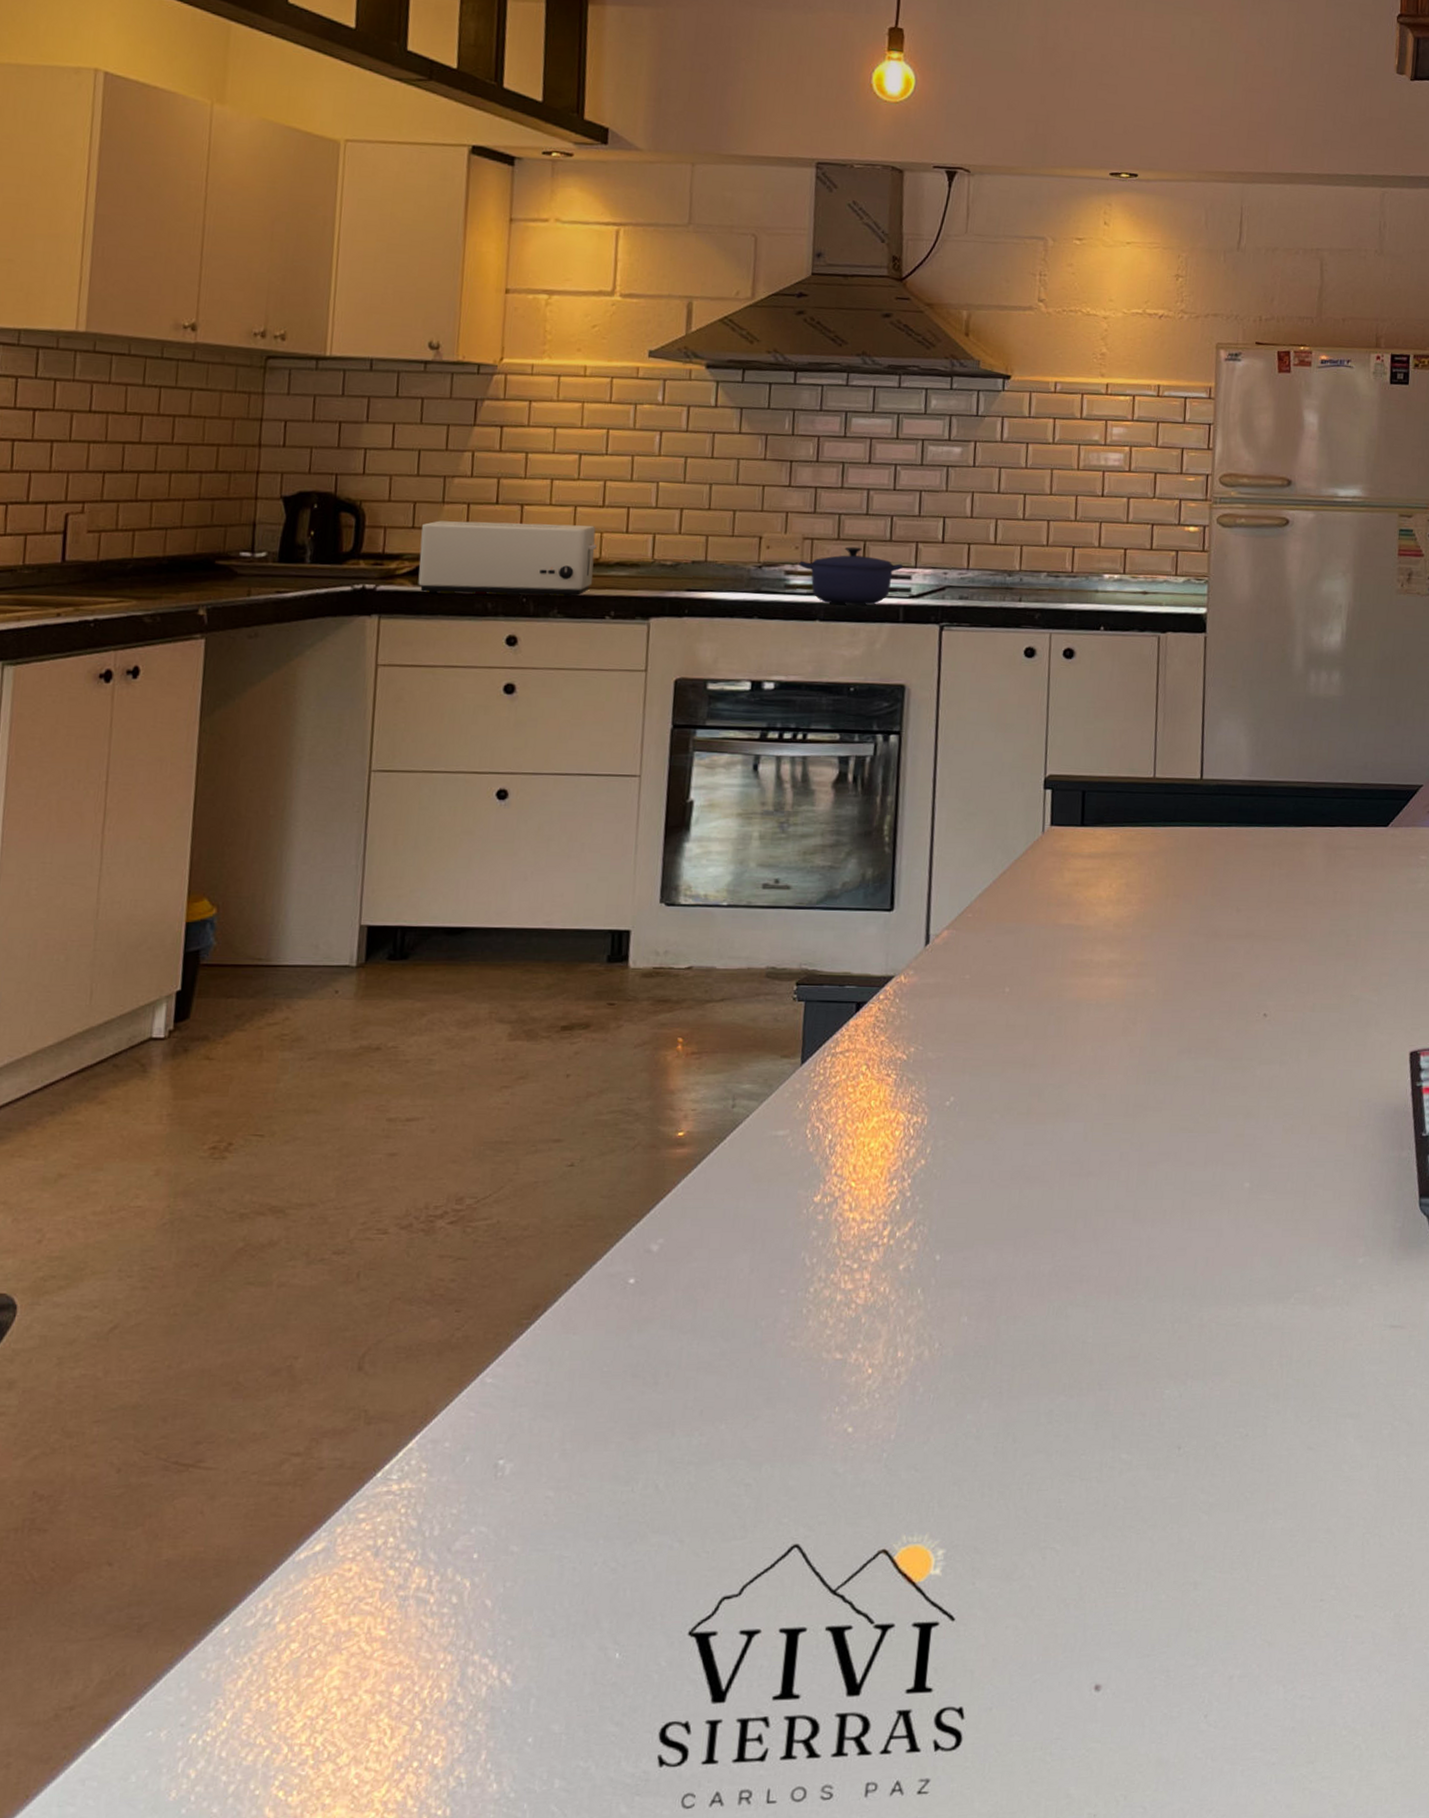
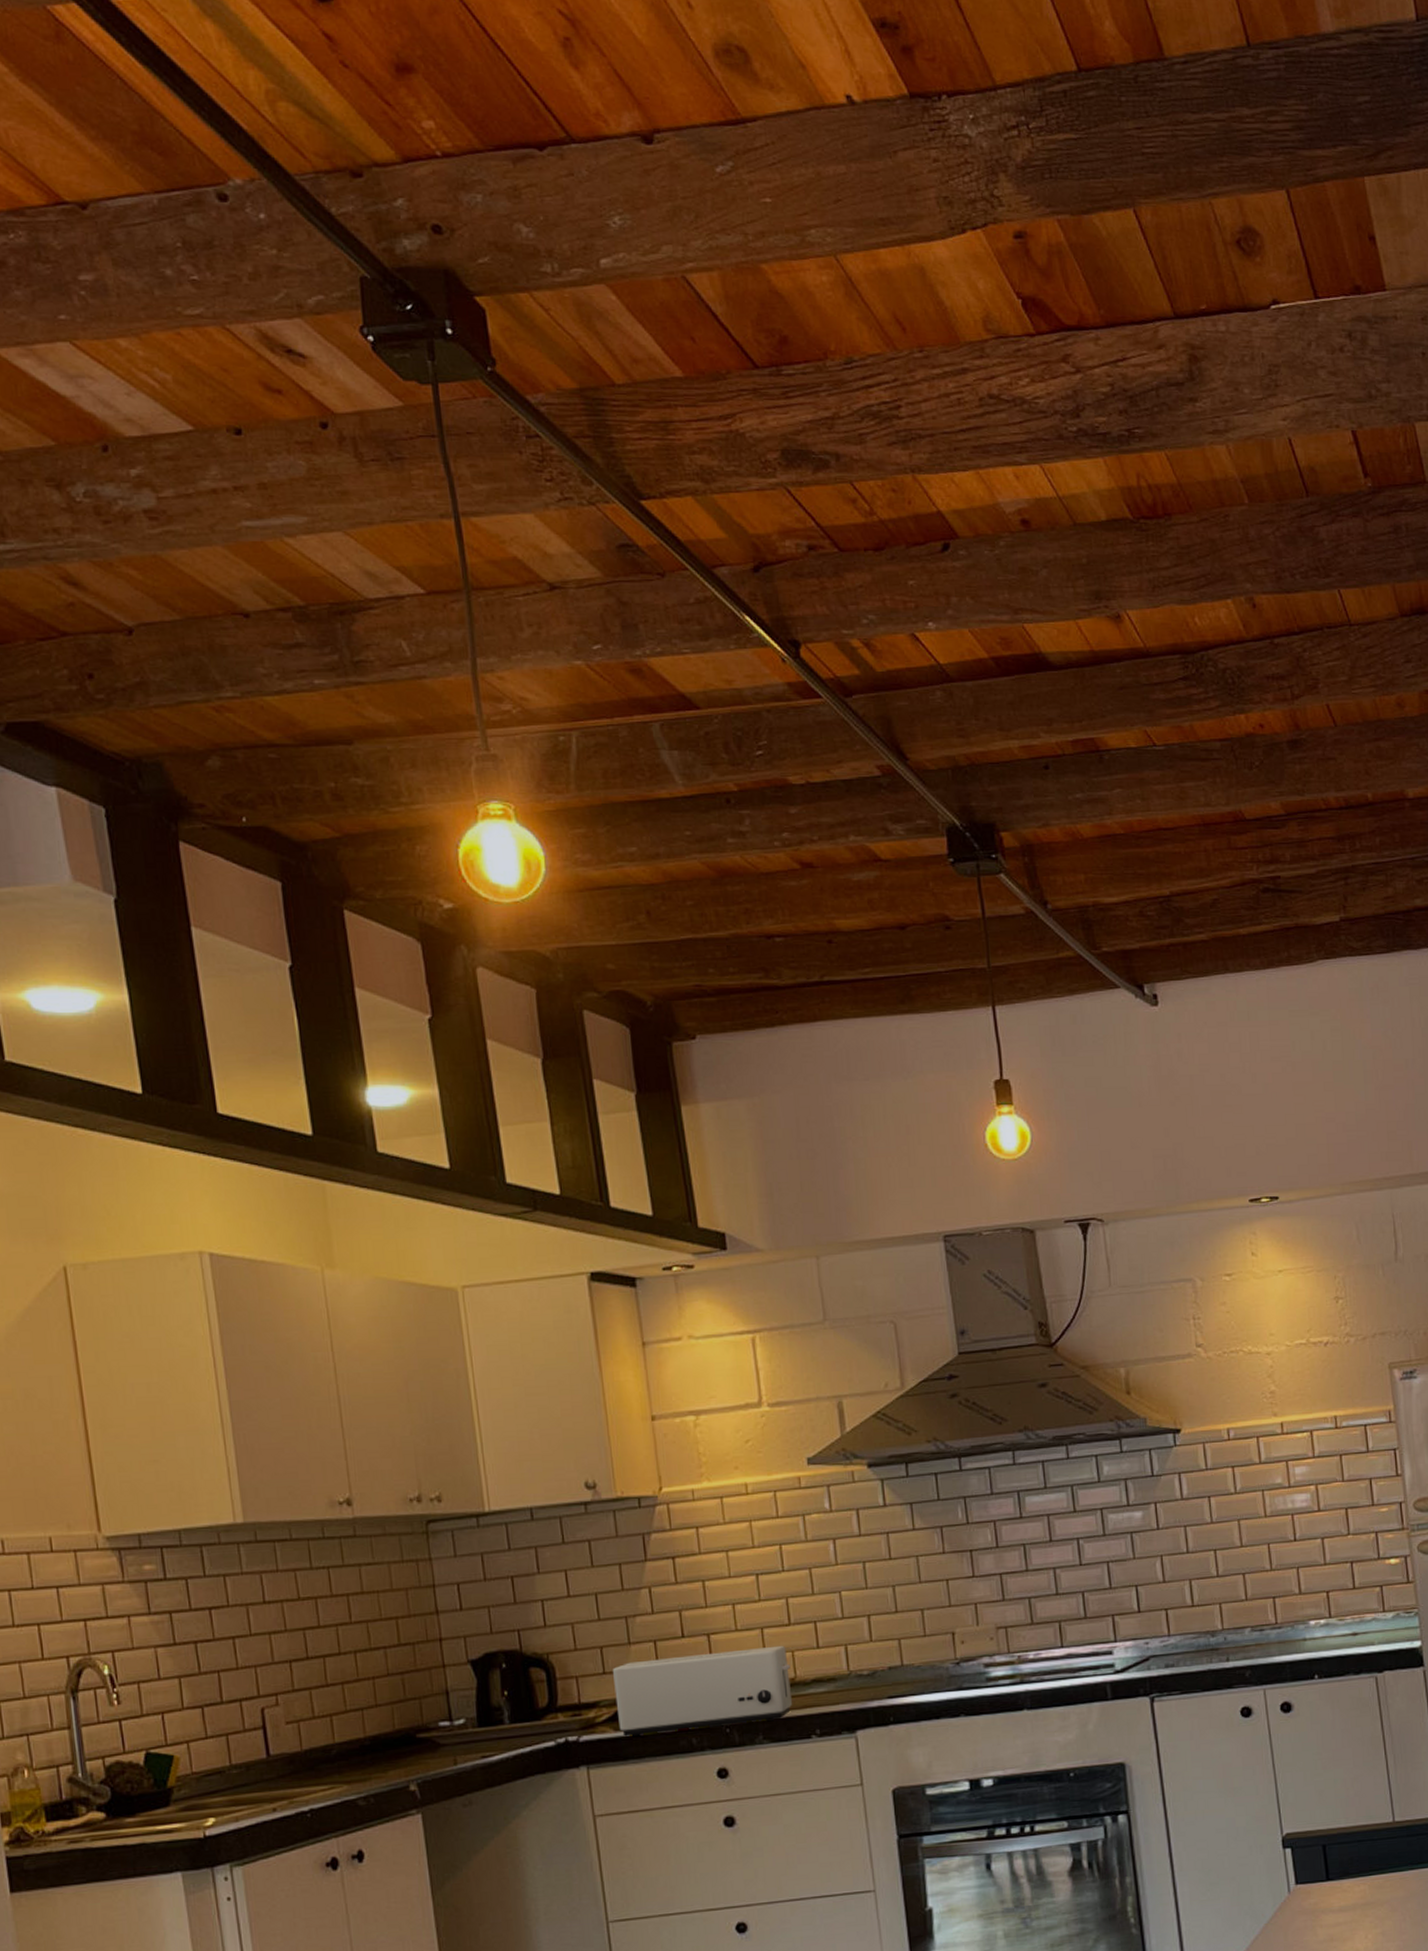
cooking pot: present [799,546,904,605] -> none [996,1629,1103,1691]

